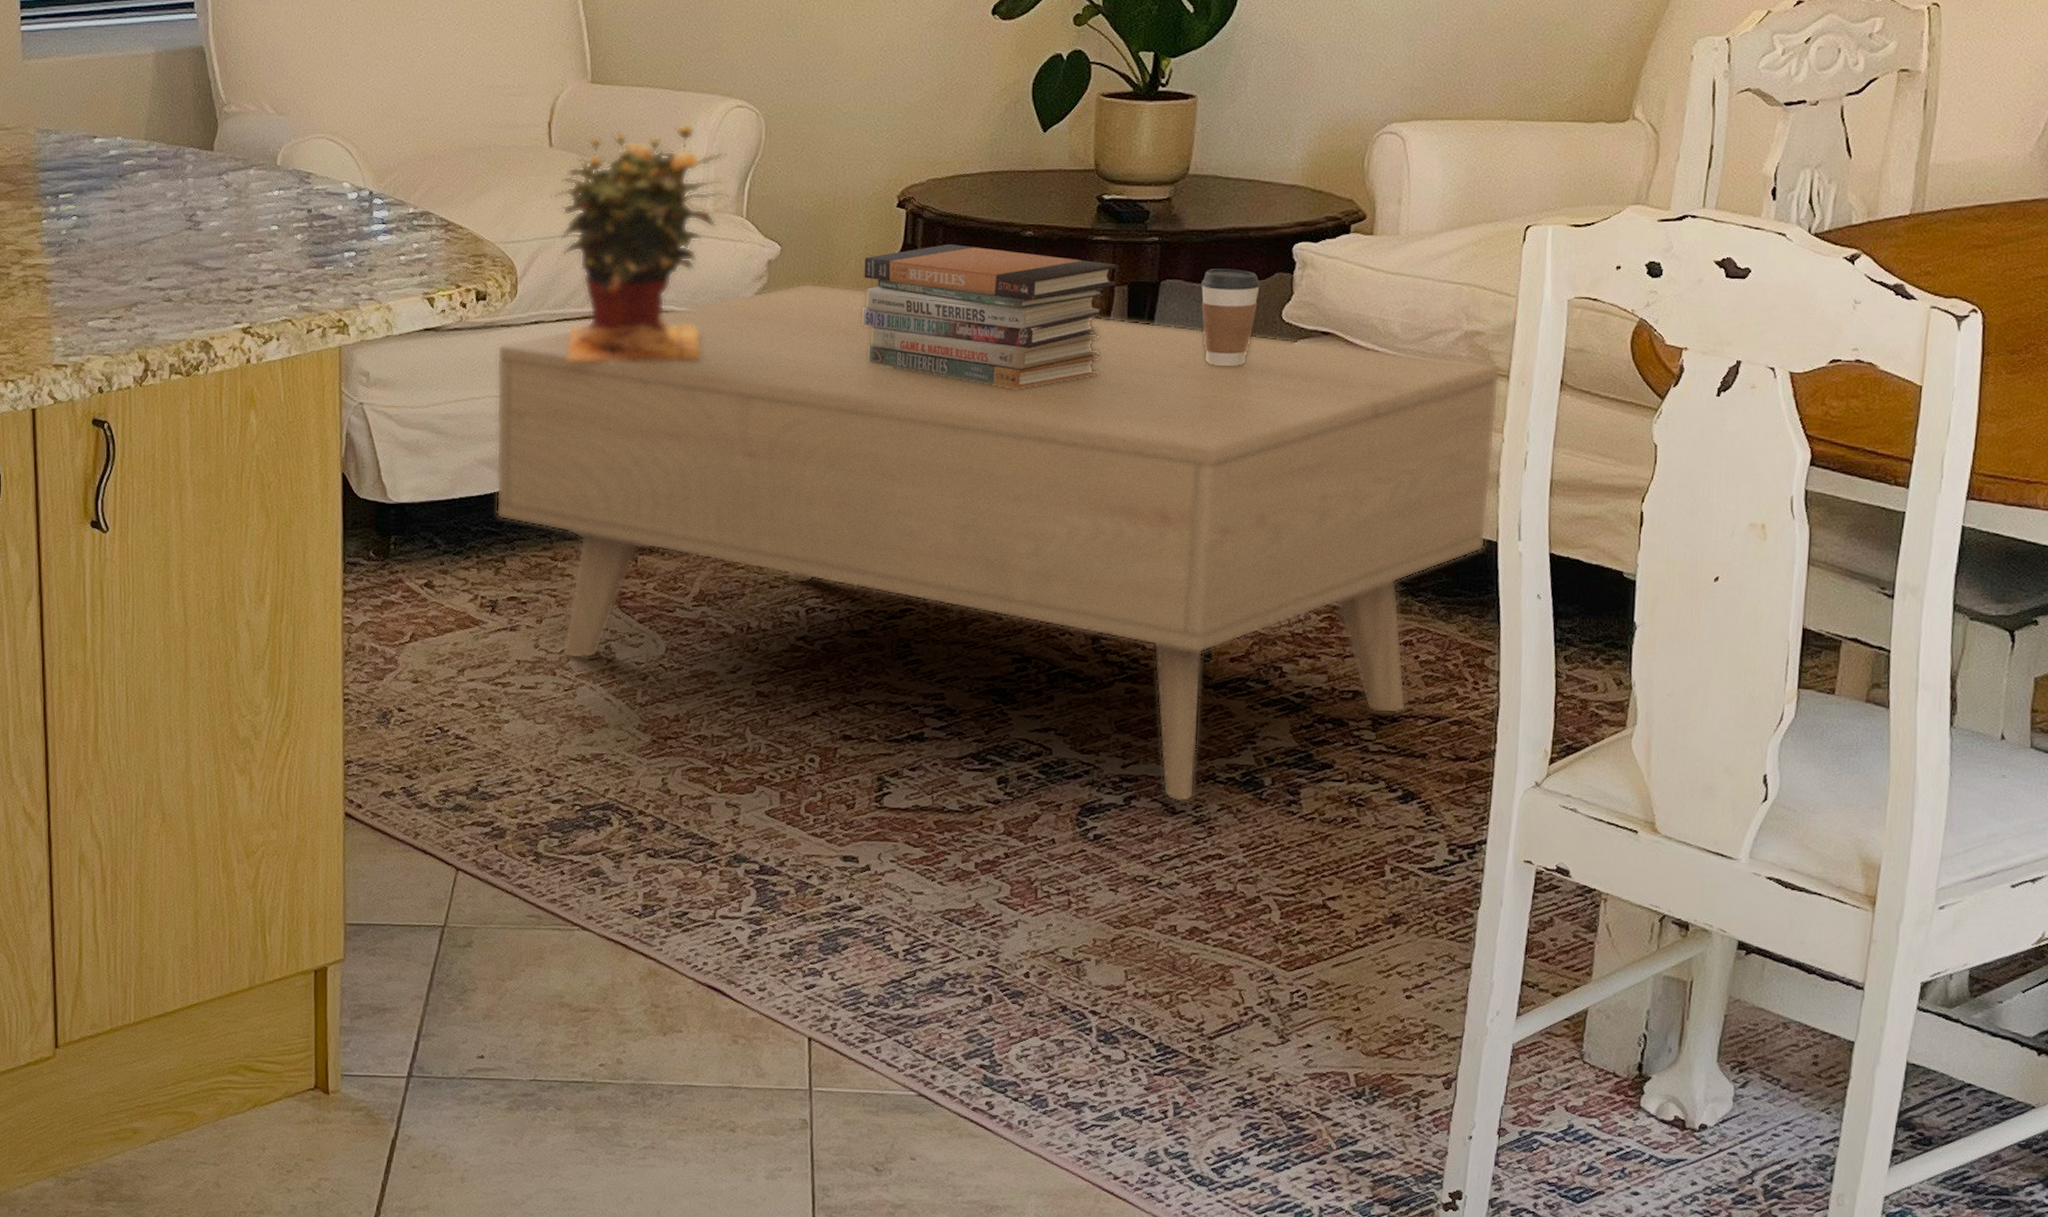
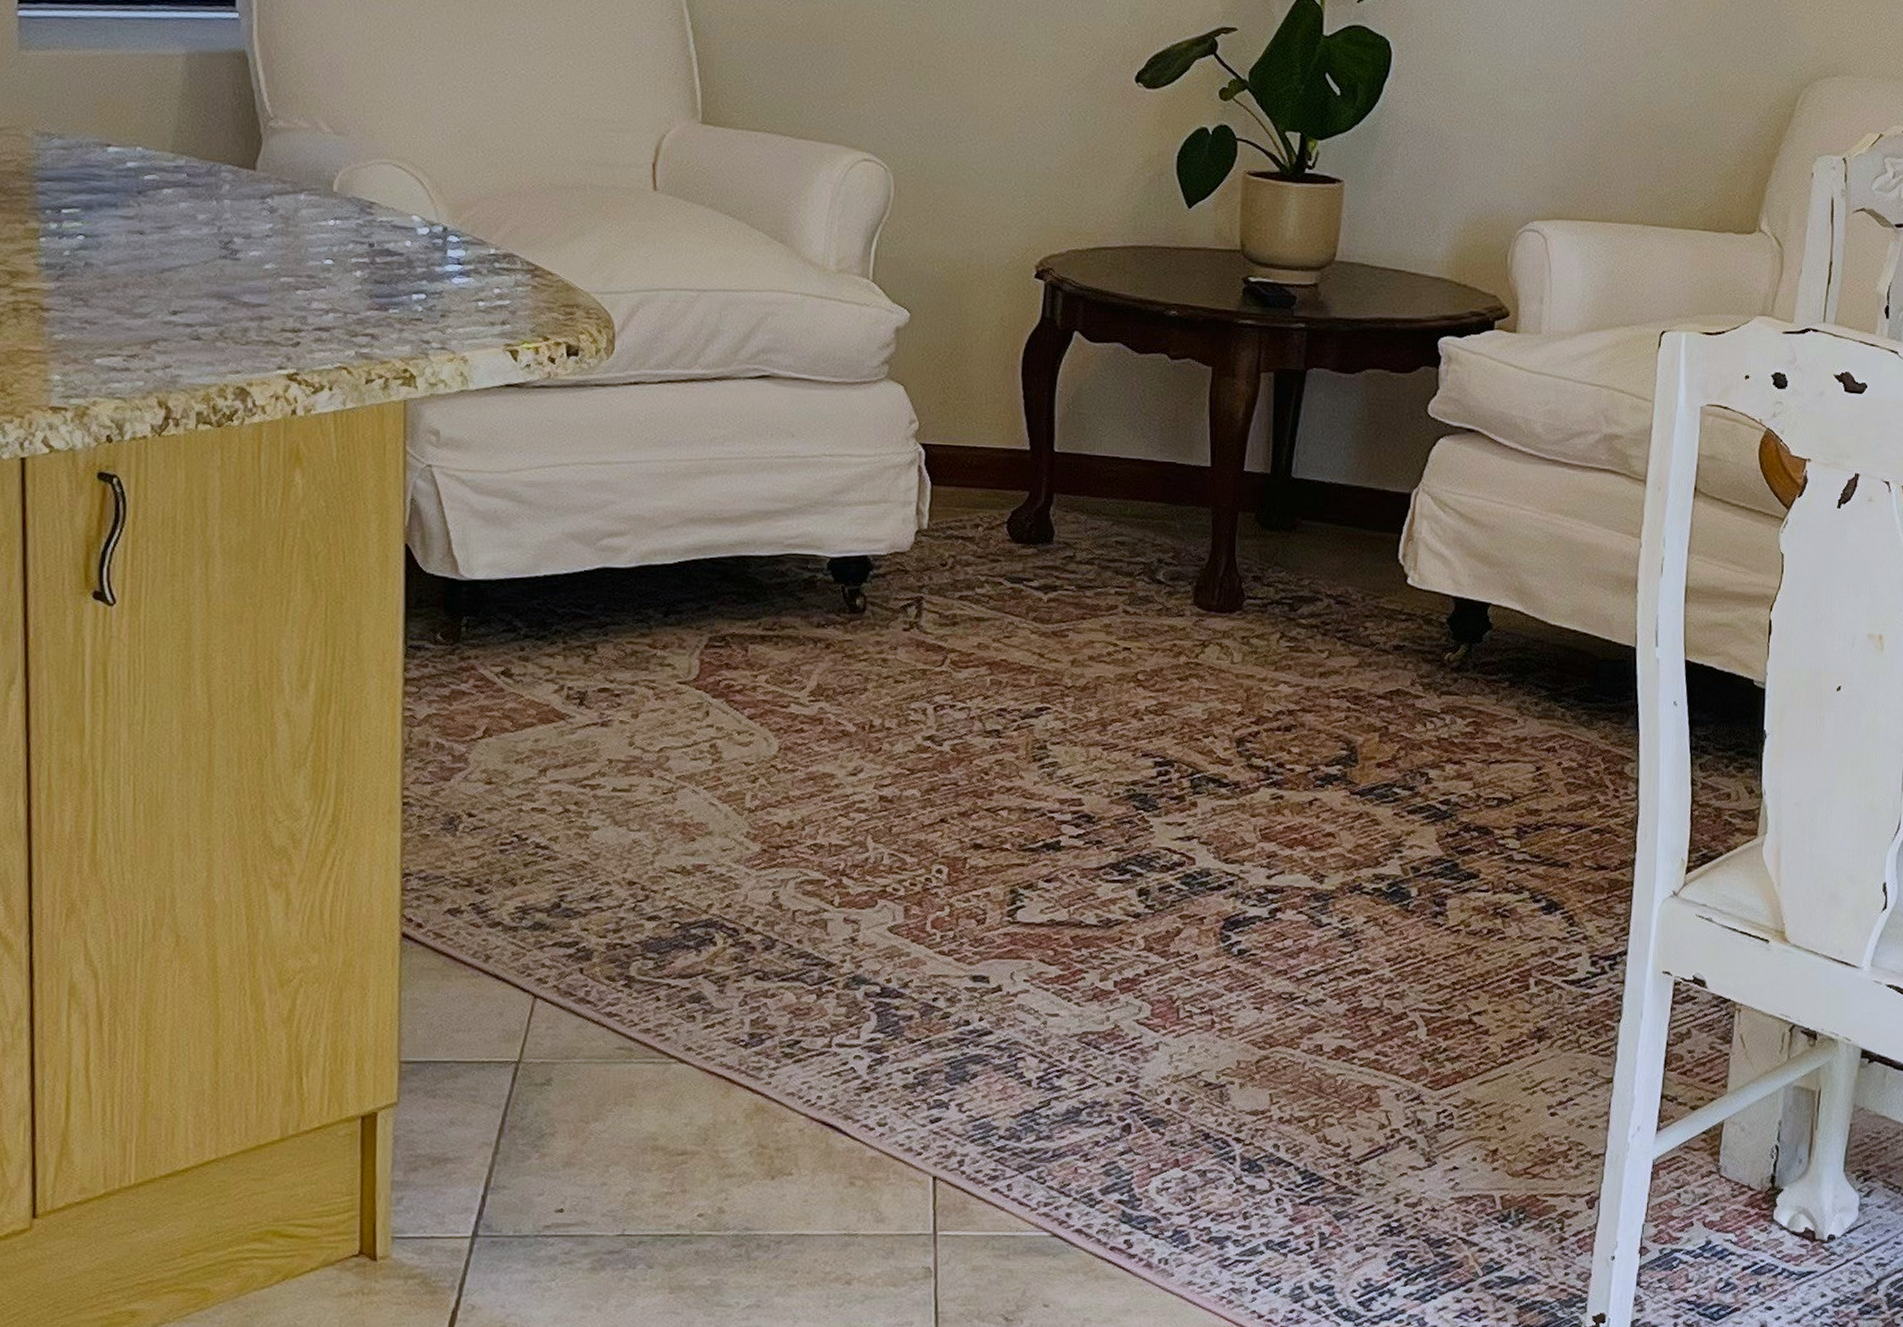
coffee table: present [496,283,1502,802] -> none [586,353,1639,914]
flower arrangement: present [551,123,729,362] -> none [654,174,854,432]
book stack: present [862,244,1117,389] -> none [997,320,1263,477]
coffee cup: present [1201,269,1261,367] -> none [1347,359,1407,461]

